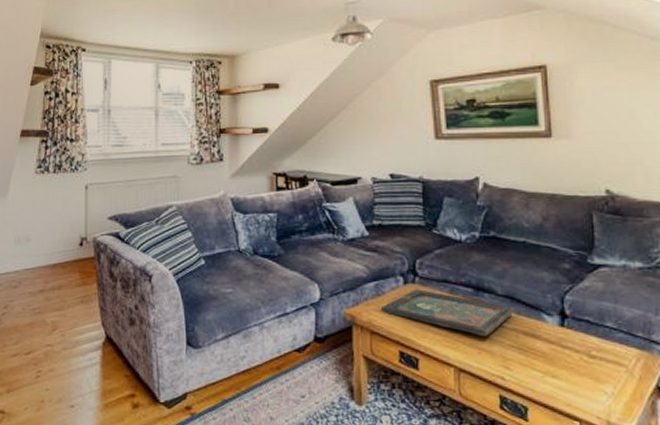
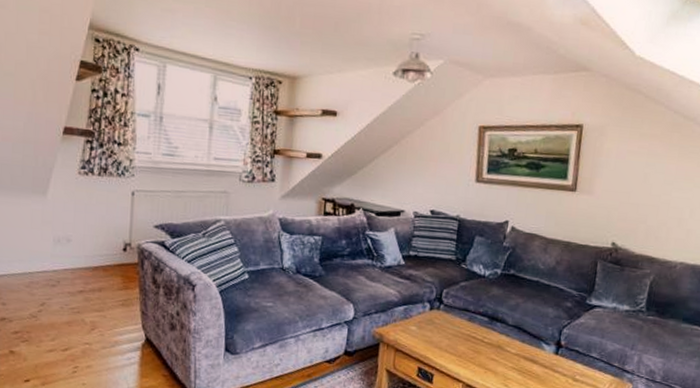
decorative tray: present [380,289,515,336] -> none [406,315,521,358]

